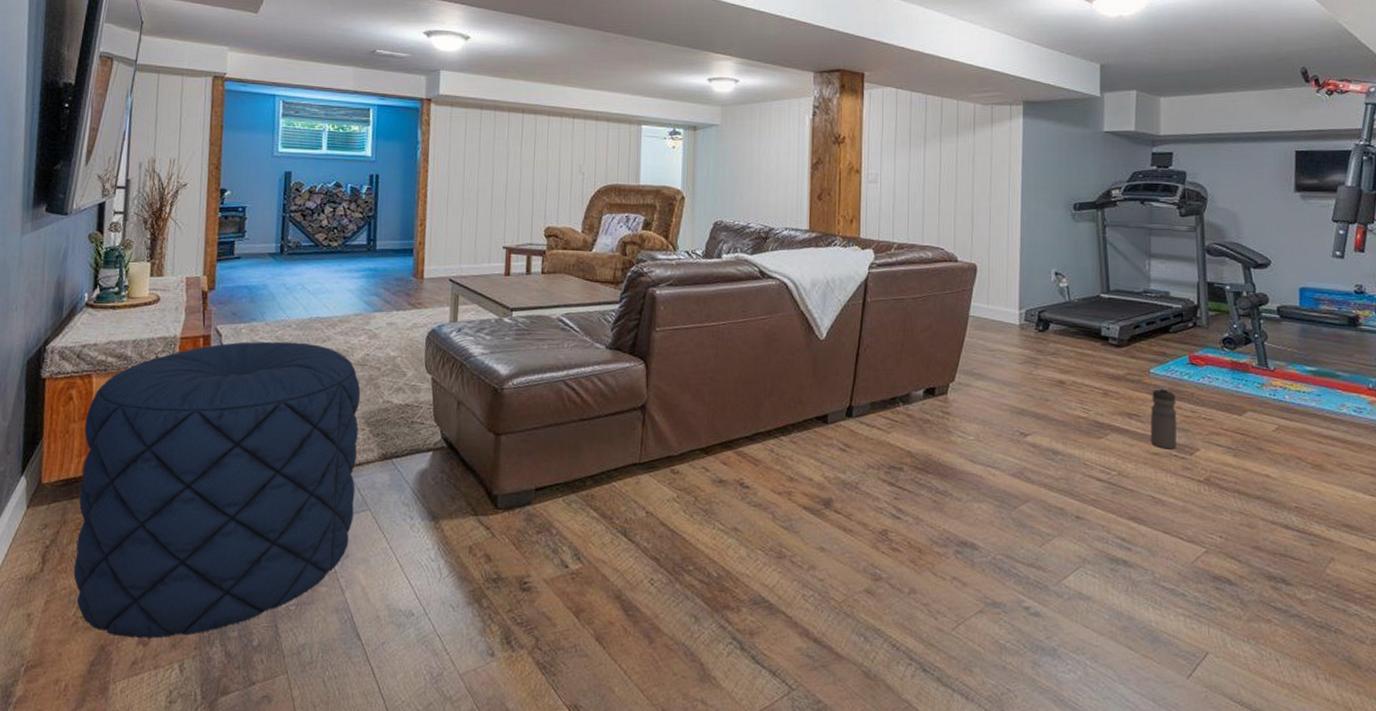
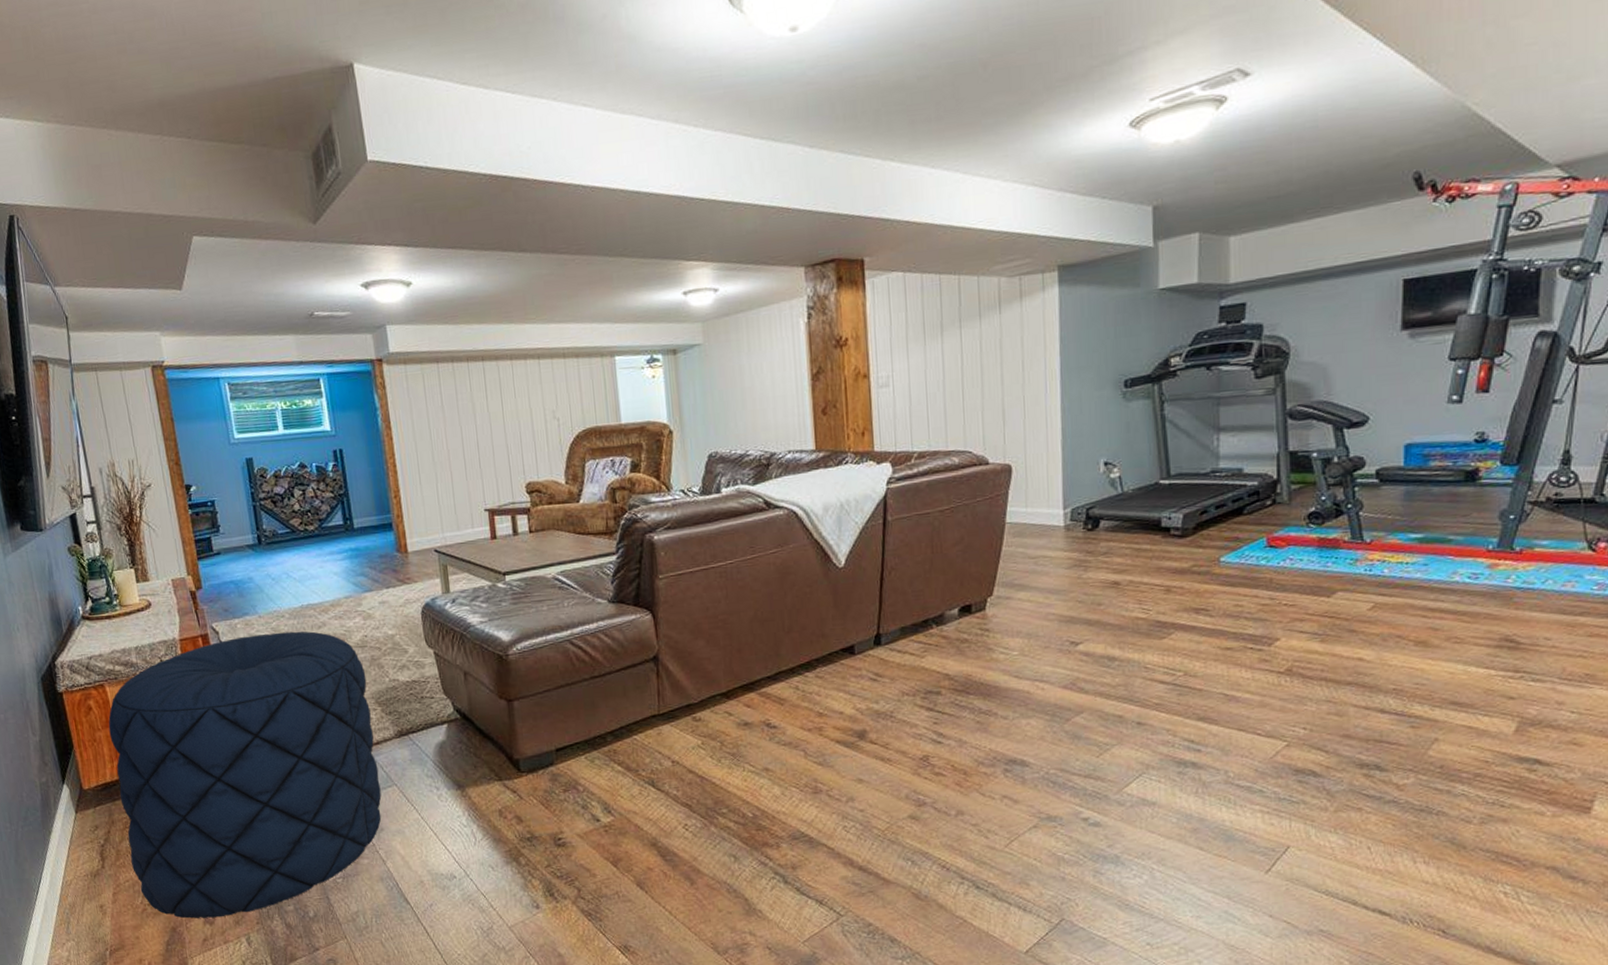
water bottle: present [1150,386,1177,449] -> none [1221,575,1253,643]

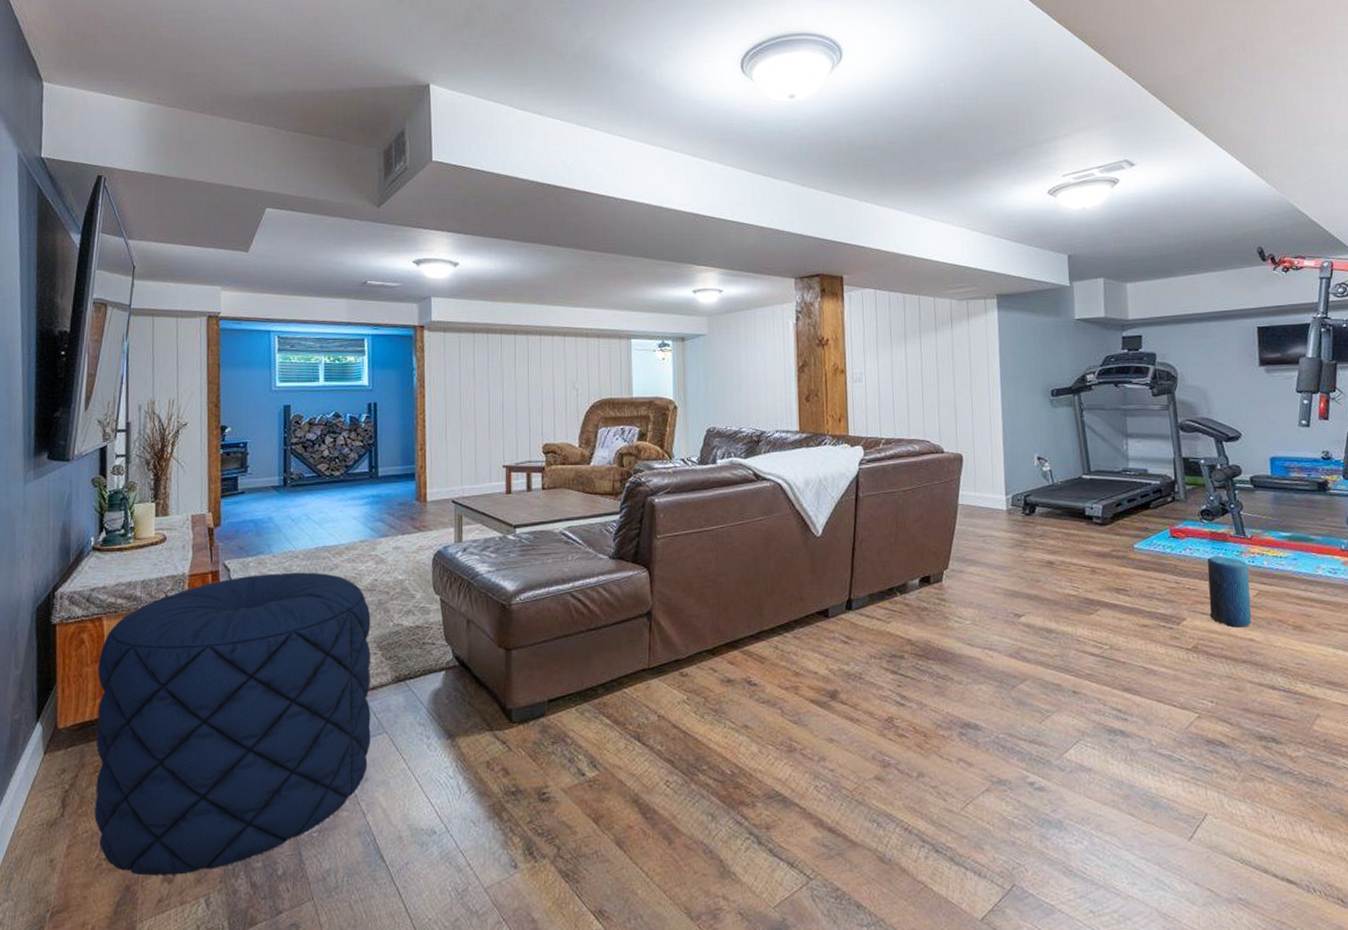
foam roller: none [1309,565,1364,646] -> present [1207,556,1252,628]

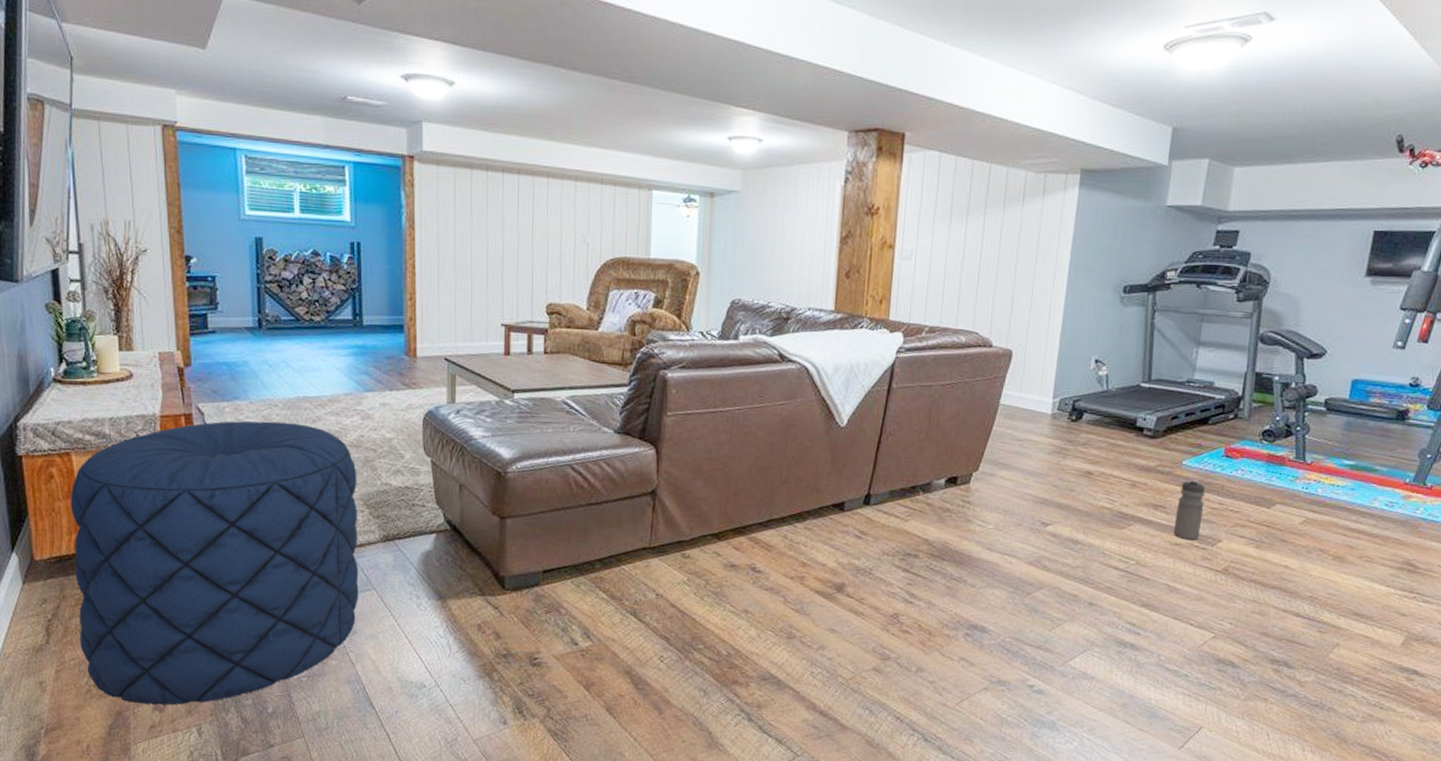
water bottle: none [1137,560,1164,621] -> present [1173,478,1205,540]
foam roller: present [1207,556,1252,628] -> none [1247,479,1301,554]

